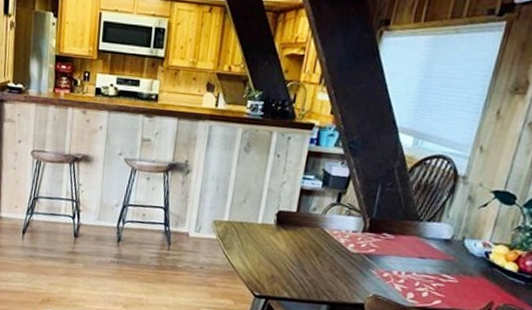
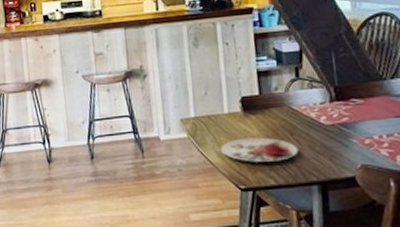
plate: none [245,249,319,277] -> present [220,137,299,162]

